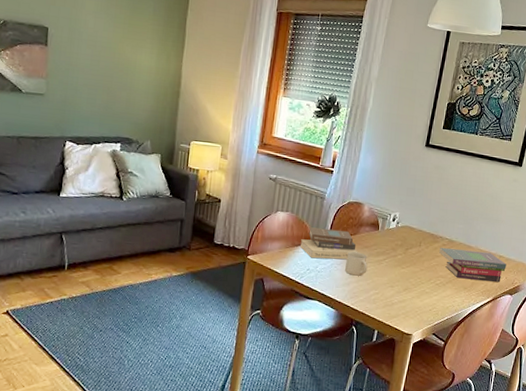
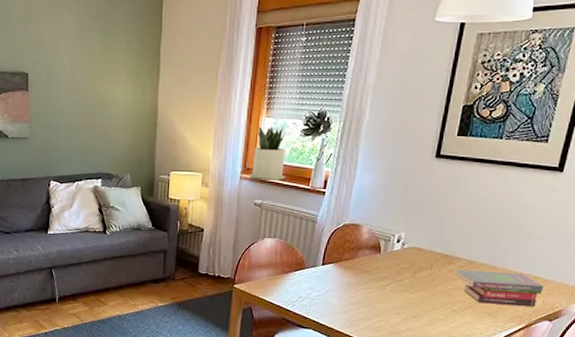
planter: none [265,104,301,158] -> present [249,126,287,182]
books: present [299,227,358,260] -> none [290,253,357,286]
cup: present [344,251,368,276] -> none [341,277,369,303]

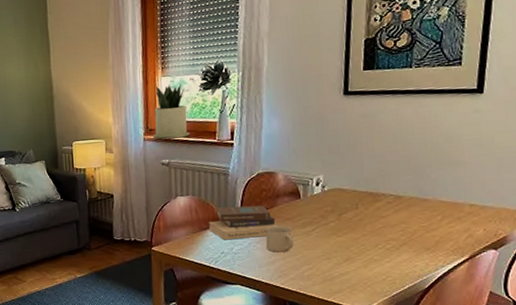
books: none [290,253,357,286] -> present [208,205,279,240]
cup: none [341,277,369,303] -> present [265,226,294,253]
books: present [455,270,544,307] -> none [384,202,482,239]

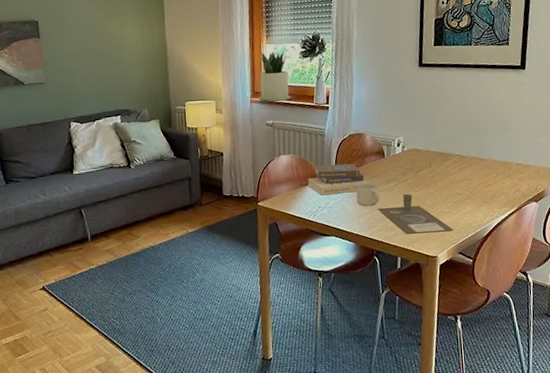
place setting: none [292,238,386,284] -> present [378,193,454,234]

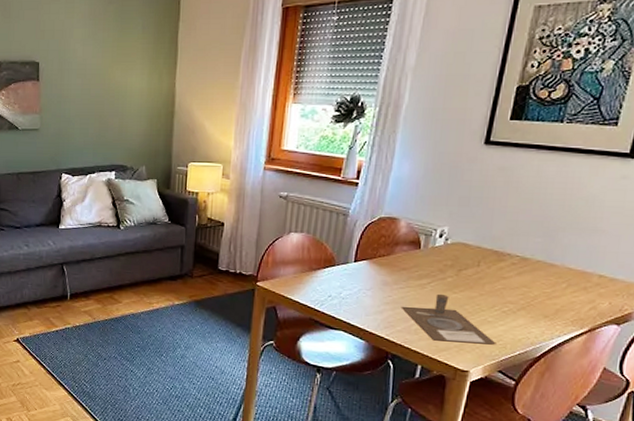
planter: present [258,51,291,103] -> none [273,113,316,172]
books: present [307,163,367,196] -> none [318,249,393,285]
cup: present [356,182,380,206] -> none [375,274,407,303]

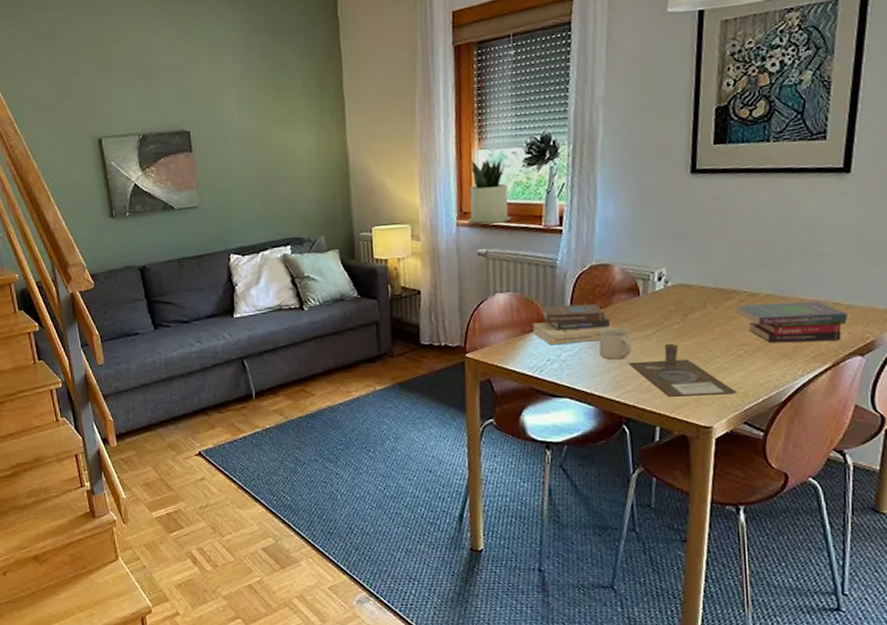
planter: none [273,113,316,172] -> present [467,158,511,226]
books: none [318,249,393,285] -> present [531,303,615,345]
cup: none [375,274,407,303] -> present [599,328,632,360]
books: none [507,267,611,310] -> present [736,300,848,344]

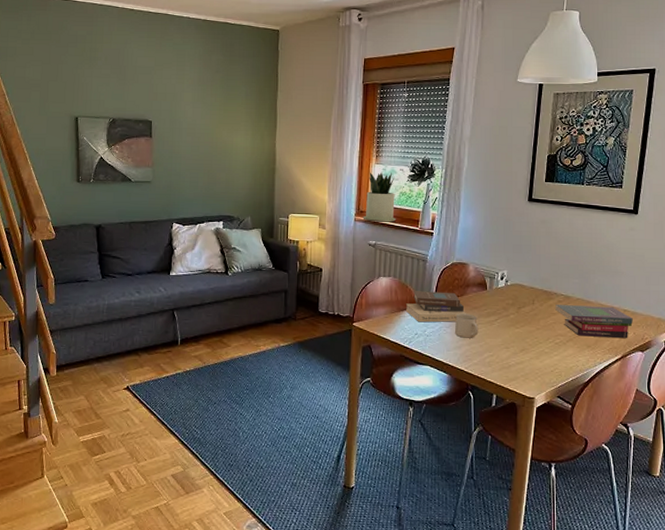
place setting: present [629,343,737,397] -> none [476,329,553,373]

